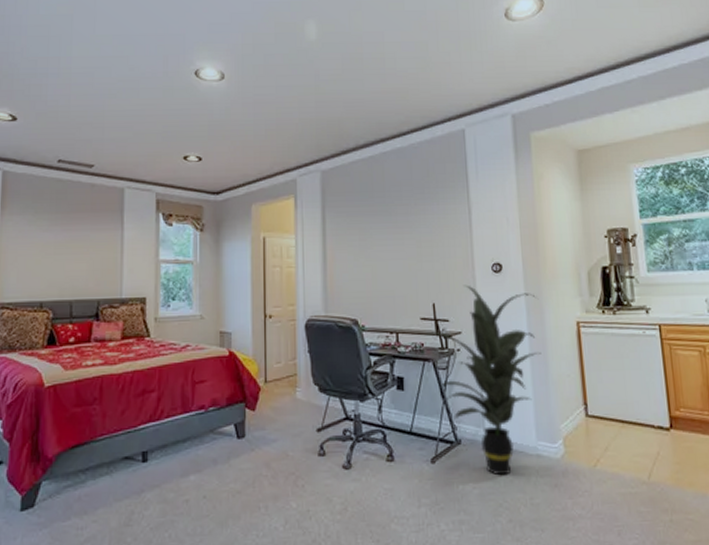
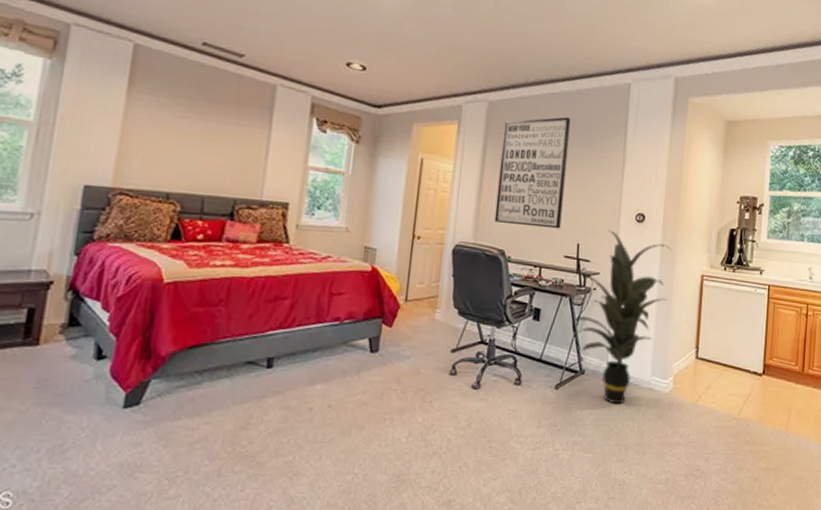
wall art: none [340,174,412,292] -> present [494,117,571,229]

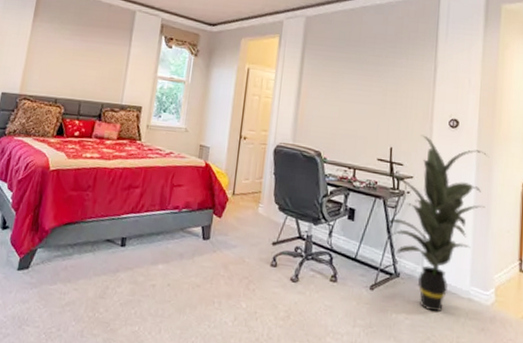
wall art: present [494,117,571,229] -> none [311,28,382,133]

